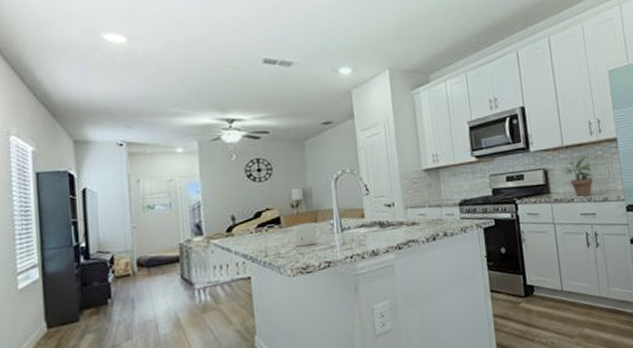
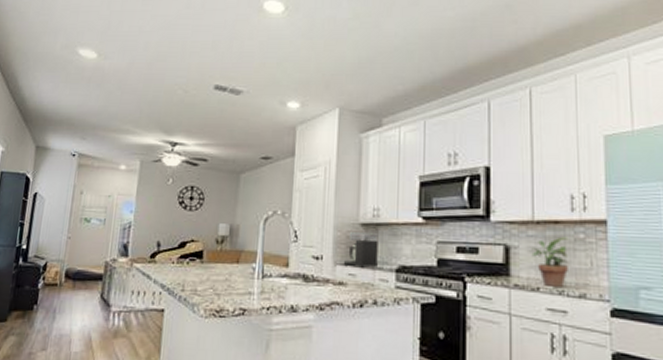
mug: present [292,222,324,247] -> none [212,262,244,288]
coffee maker: none [413,176,443,208] -> present [343,232,379,268]

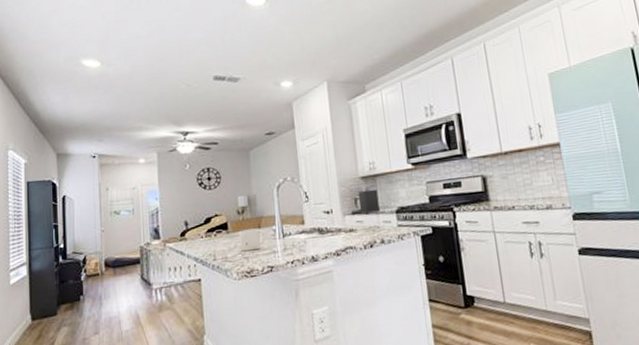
mug: none [212,262,244,288] -> present [238,228,267,252]
potted plant: present [531,237,570,289] -> none [503,161,536,205]

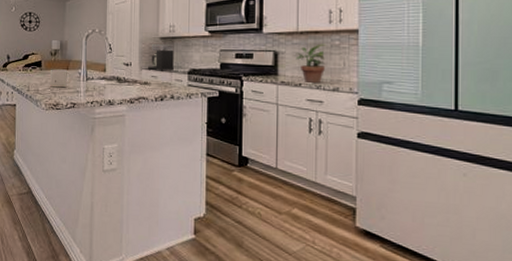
potted plant: none [503,161,536,205] -> present [295,43,326,84]

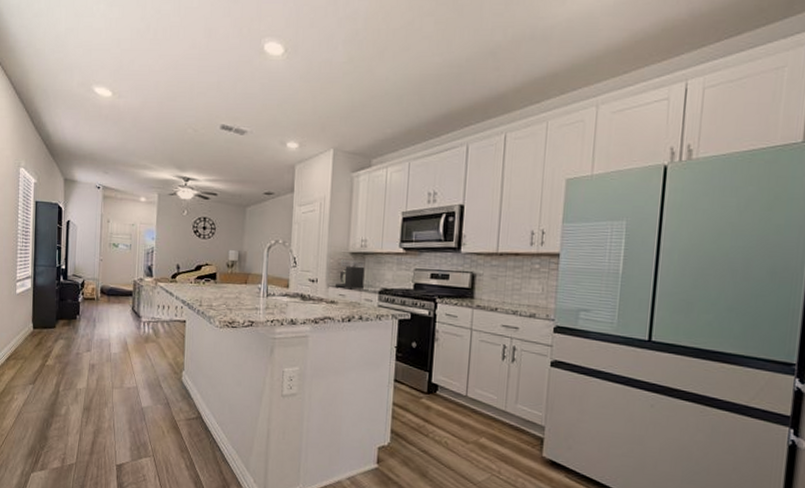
mug: present [49,69,73,88] -> none [225,282,251,304]
potted plant: present [295,43,326,84] -> none [493,266,526,309]

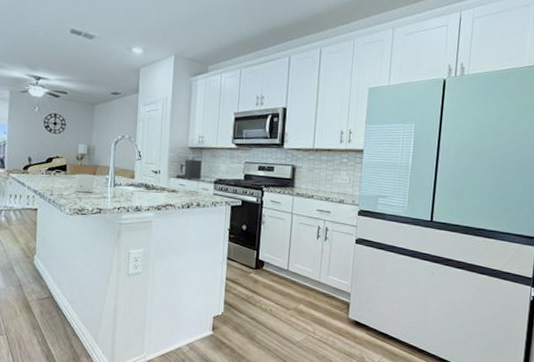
mug: none [225,282,251,304] -> present [75,173,100,193]

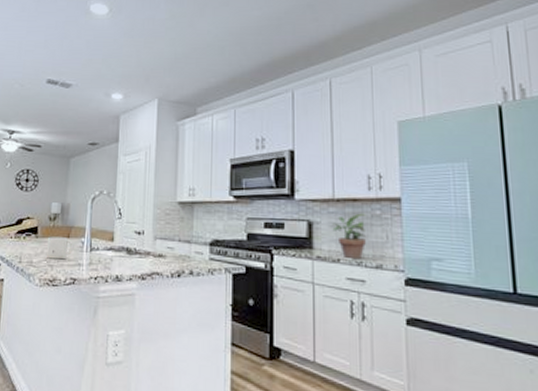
coffee maker: present [175,153,202,180] -> none [162,210,194,242]
potted plant: none [310,160,337,196] -> present [332,213,367,260]

